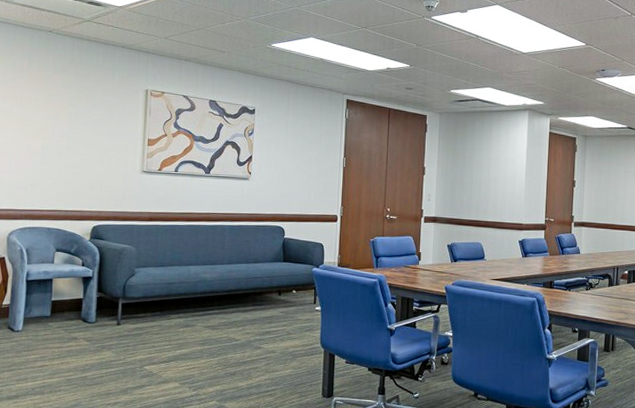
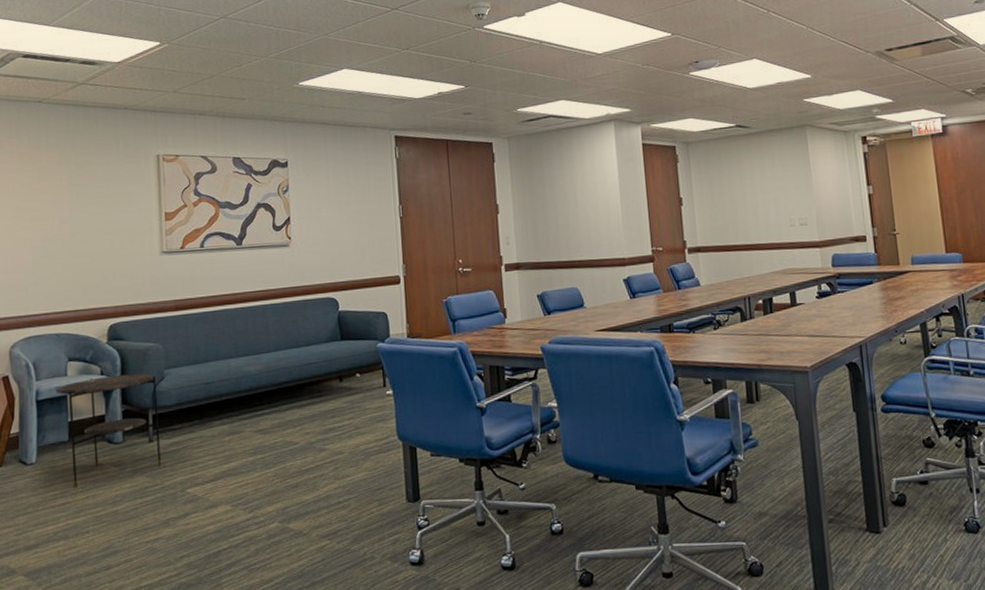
side table: none [43,267,128,354] -> present [55,373,162,487]

